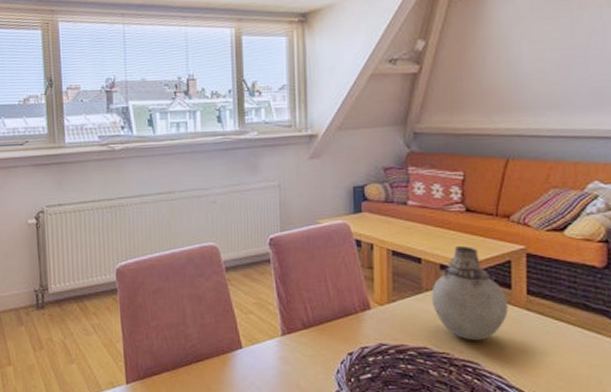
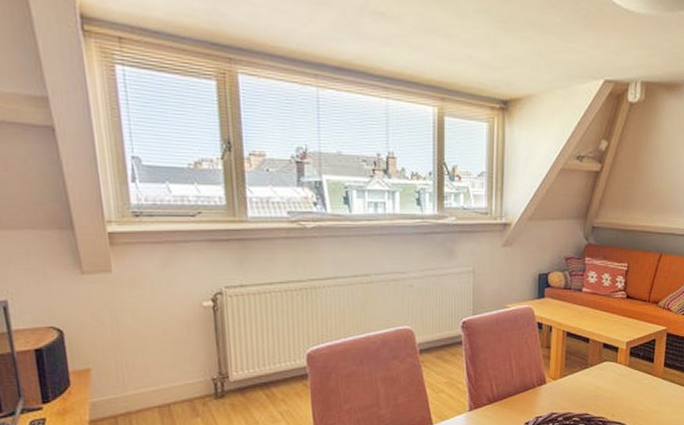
vase: present [431,246,508,341] -> none [594,328,650,406]

